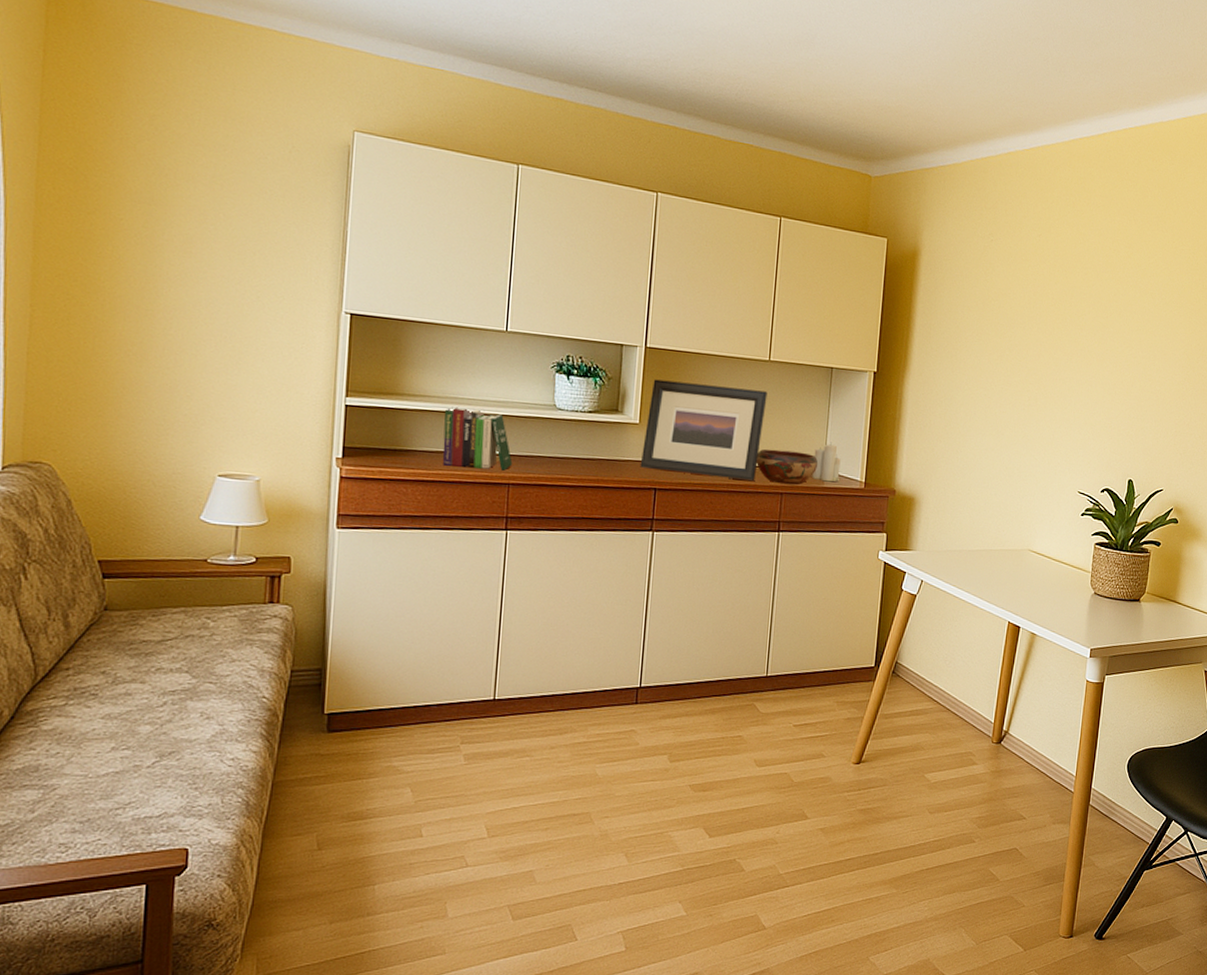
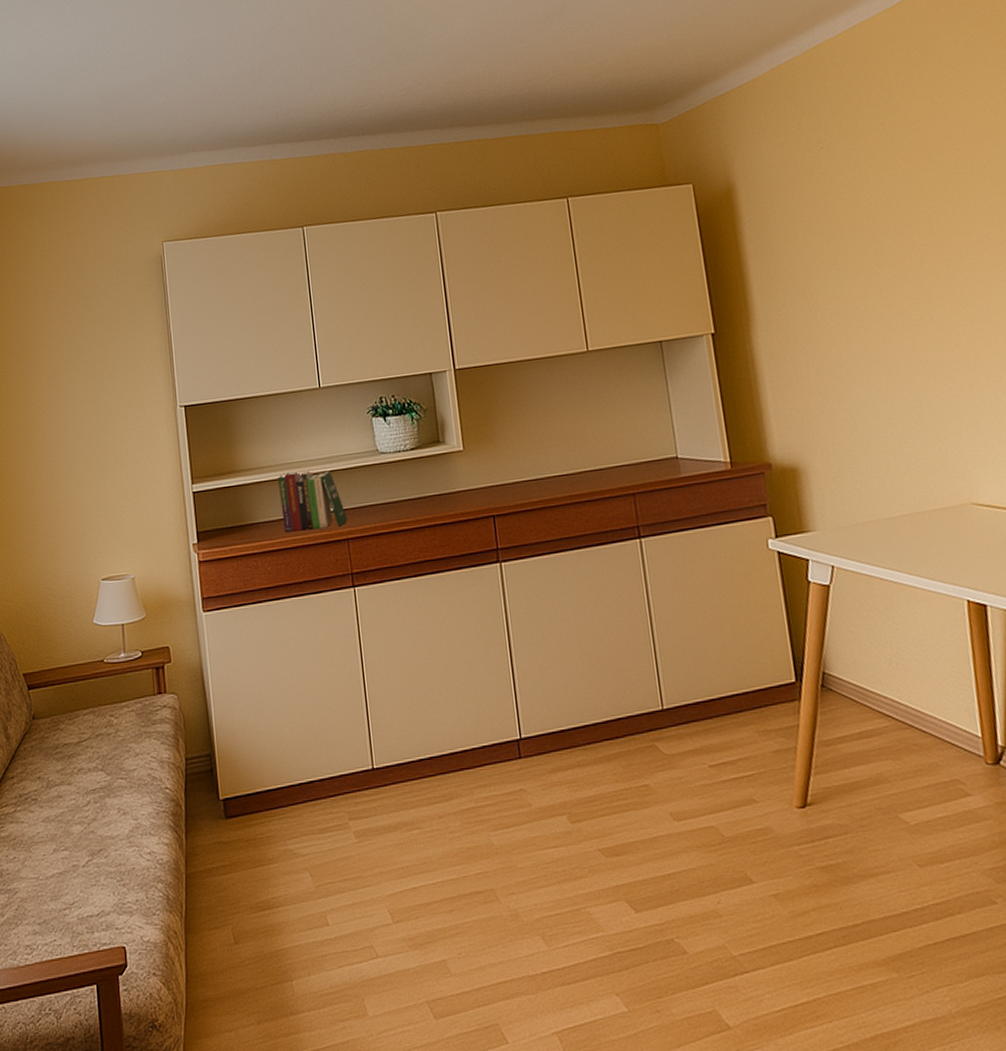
picture frame: present [640,379,768,482] -> none [469,385,600,496]
decorative bowl: present [756,449,819,486] -> none [596,442,670,485]
candle: present [811,442,841,483] -> none [661,424,700,471]

